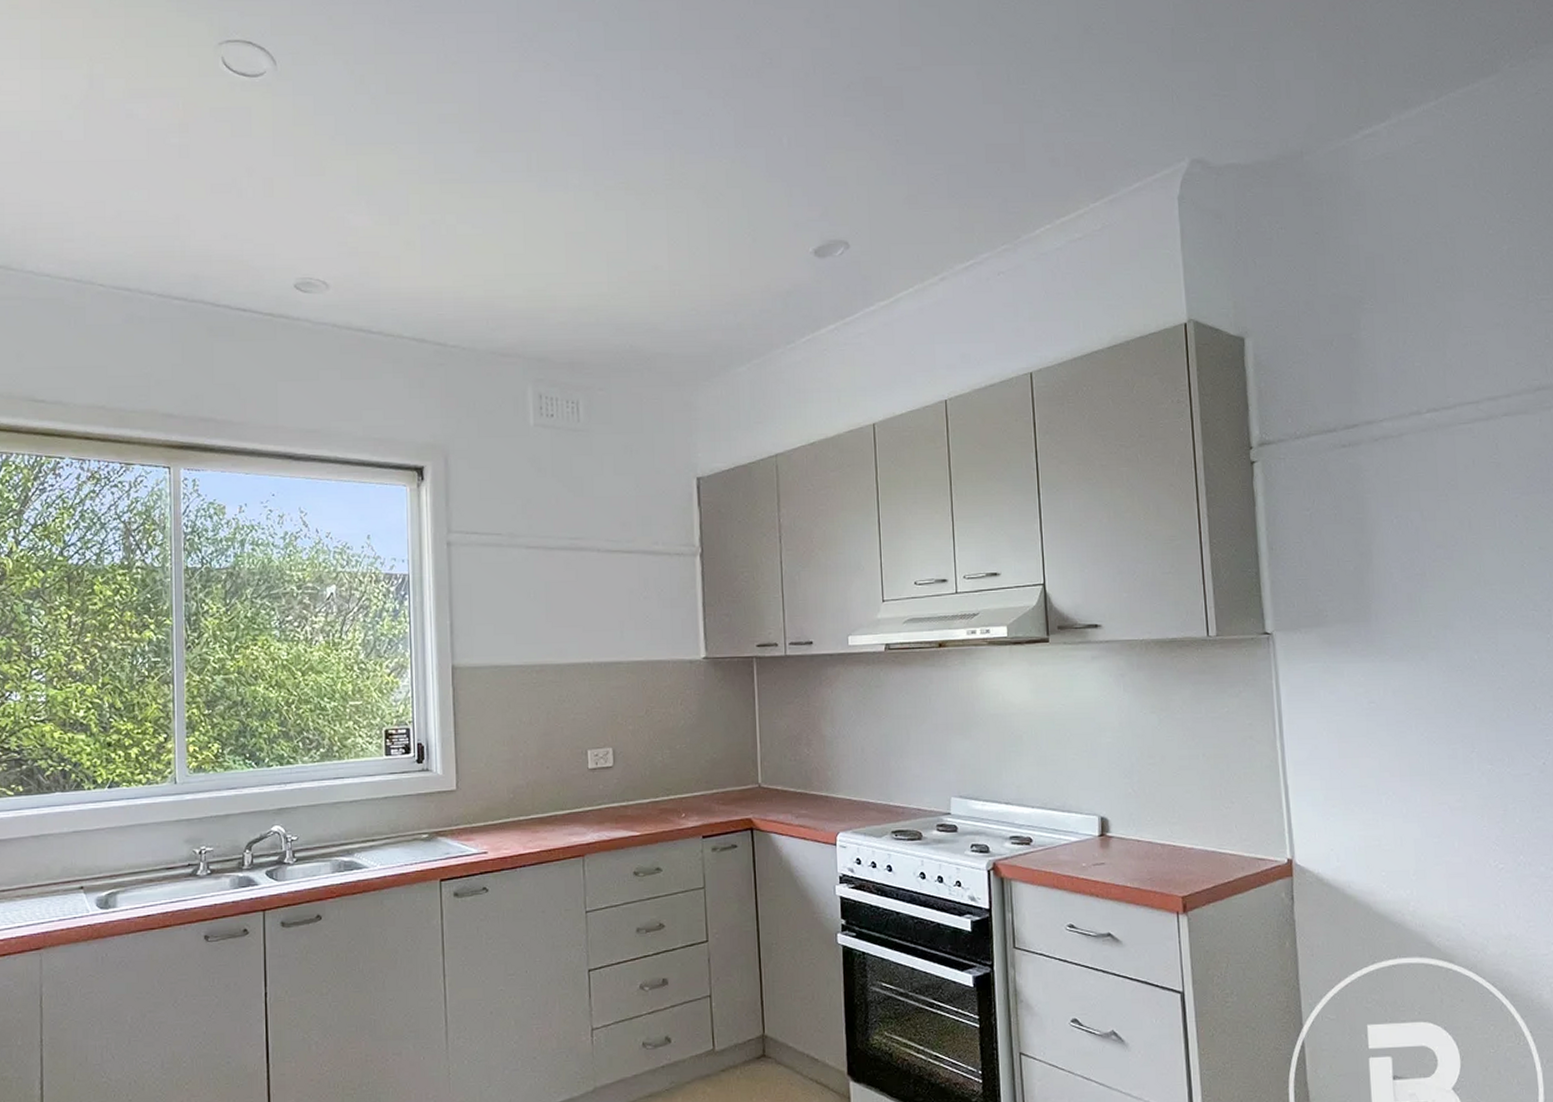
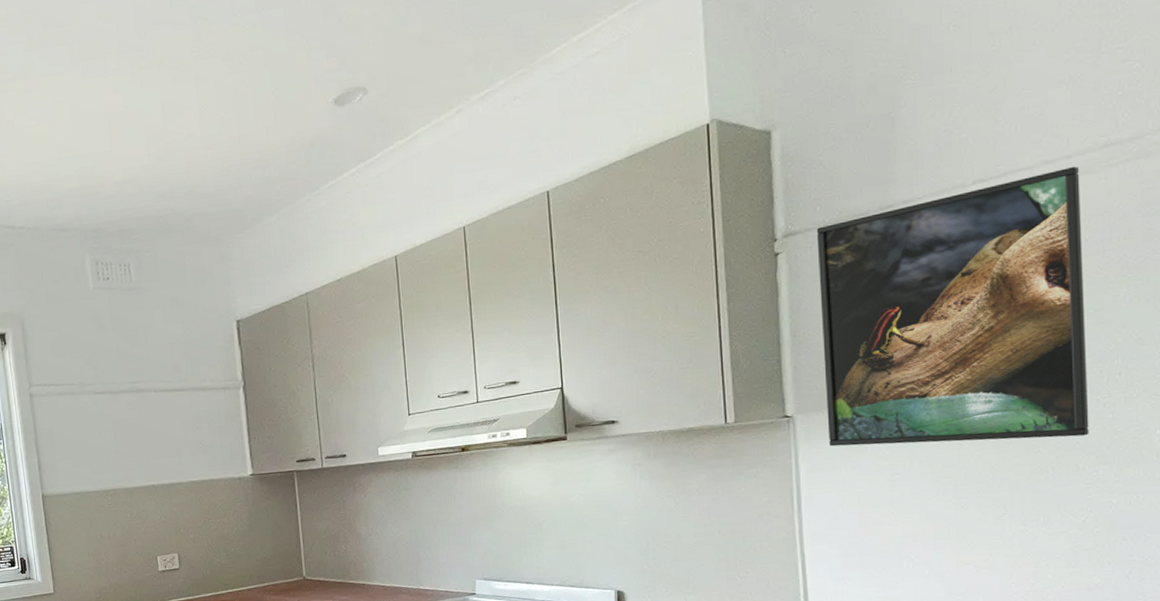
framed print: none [1289,405,1543,675] -> present [816,166,1089,447]

